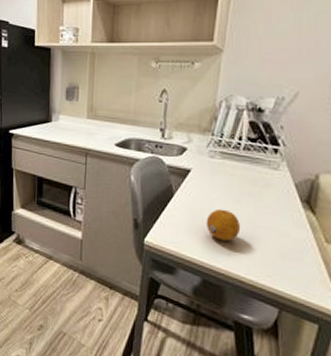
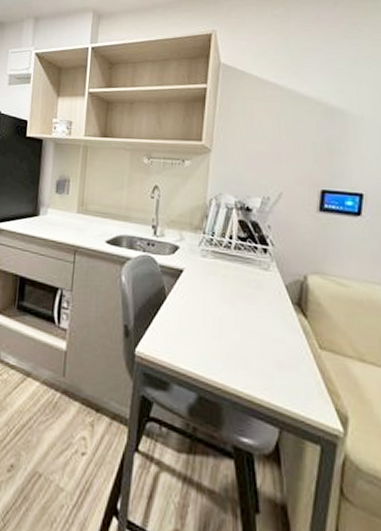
fruit: present [206,209,241,241] -> none [200,312,236,350]

